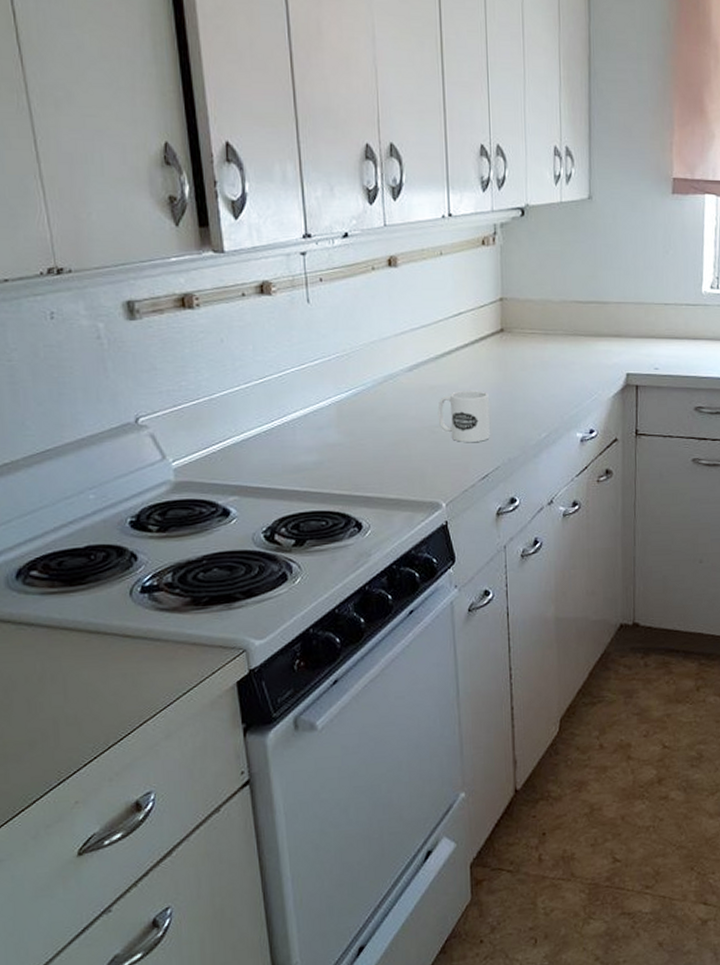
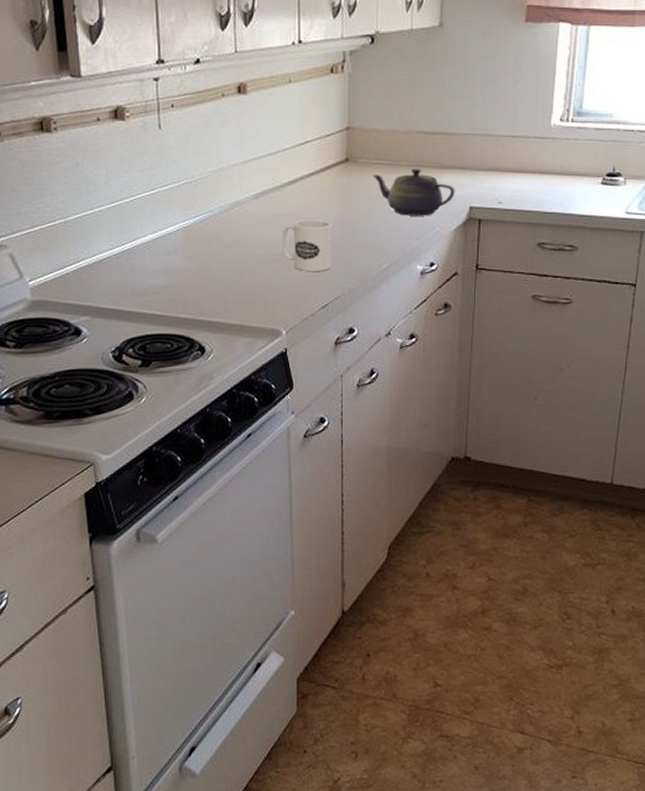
teapot: none [528,338,612,384] -> present [372,169,455,216]

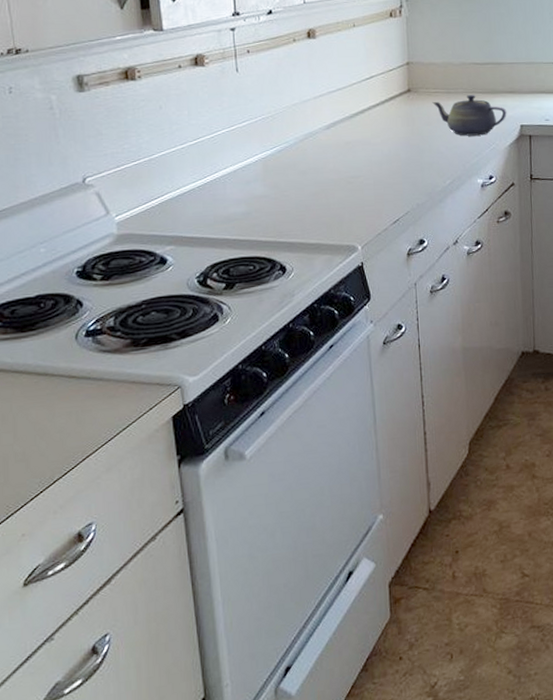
mug: present [281,220,331,272] -> none [352,144,400,192]

